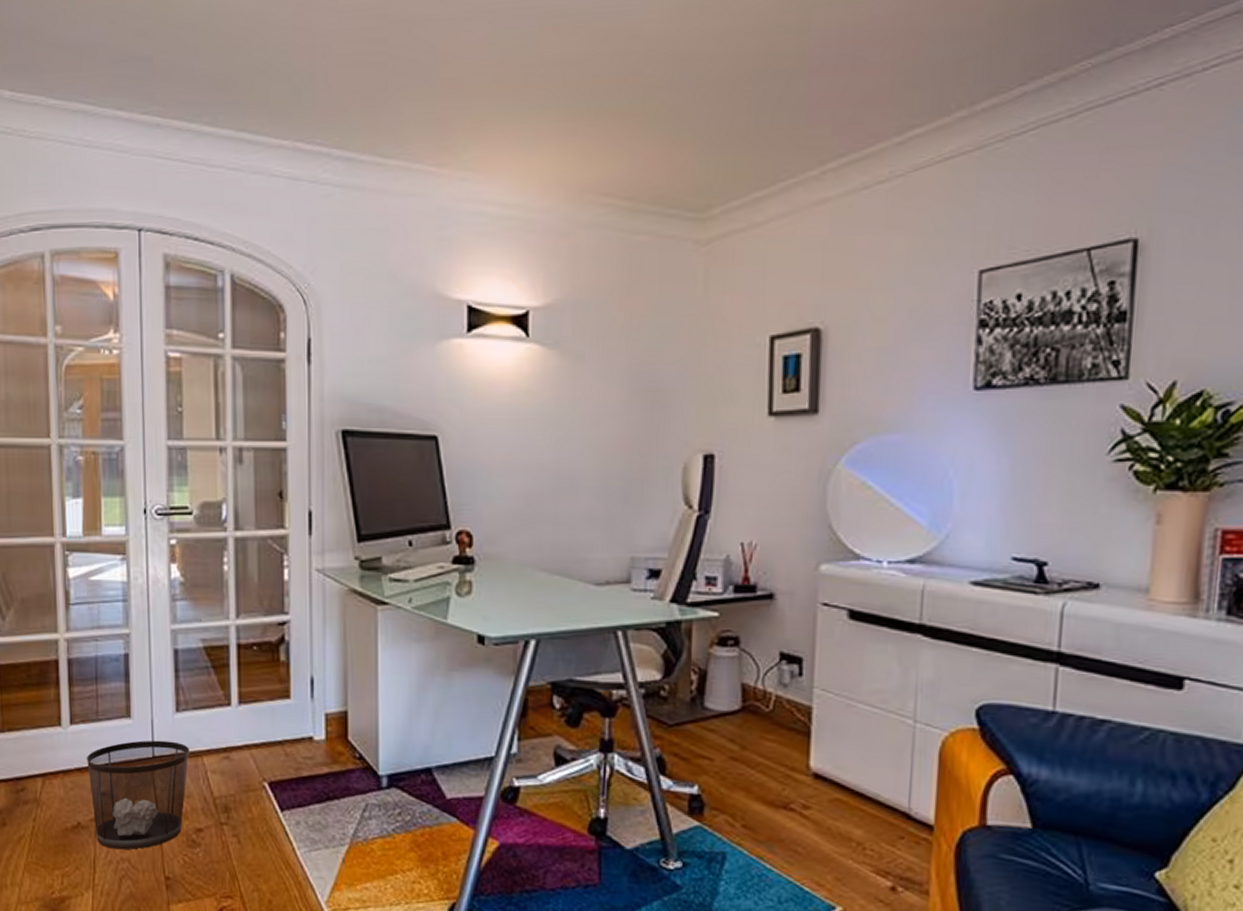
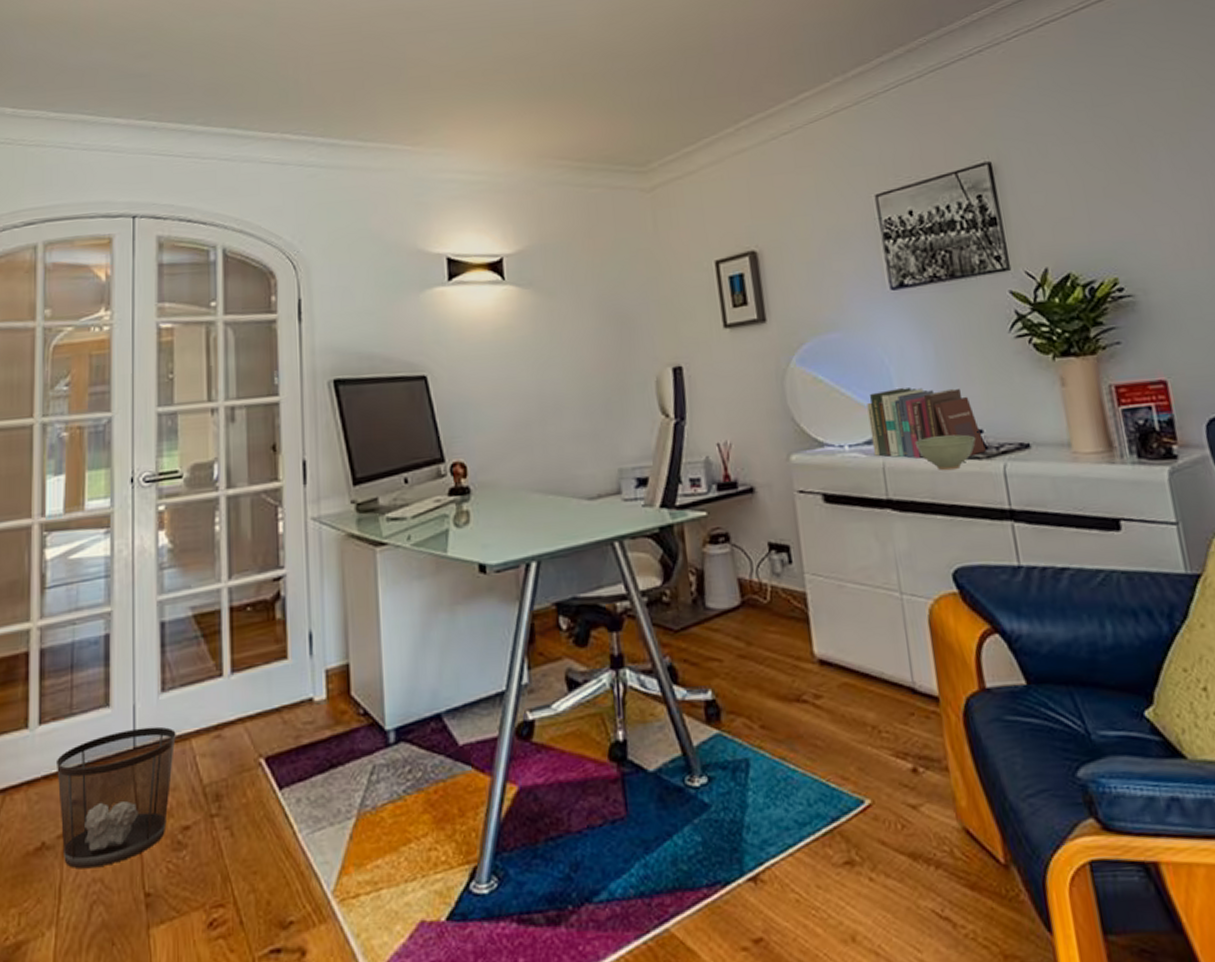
books: none [914,505,1046,590] -> present [867,388,986,460]
bowl: none [964,563,1036,603] -> present [914,434,975,471]

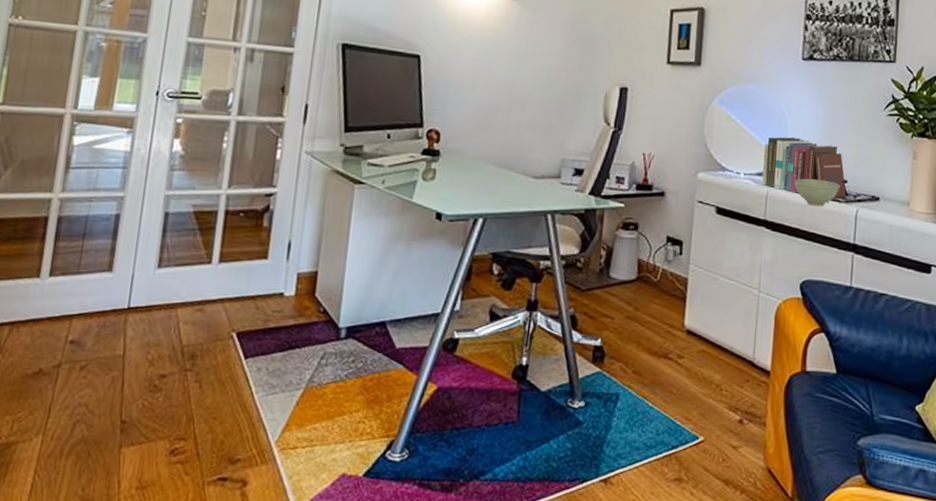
waste bin: present [55,726,176,869] -> none [56,292,165,395]

